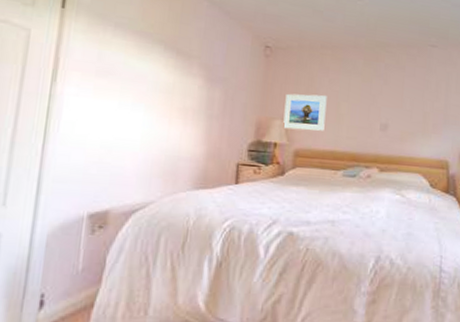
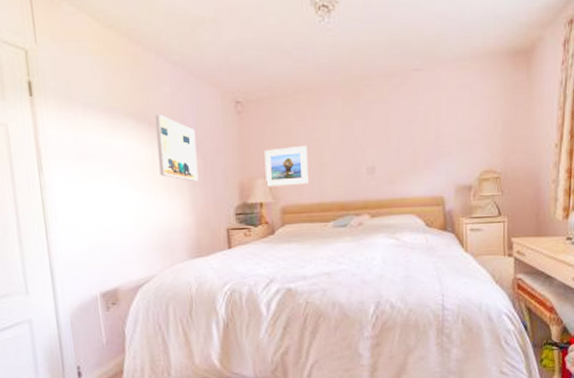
wall art: none [179,44,222,114] -> present [155,114,199,182]

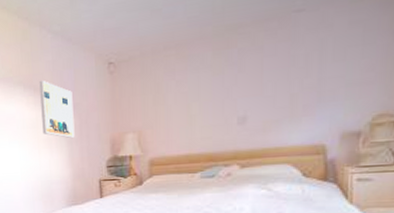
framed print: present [264,146,309,187] -> none [134,100,177,141]

